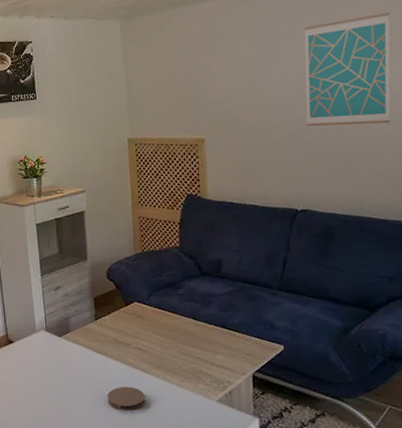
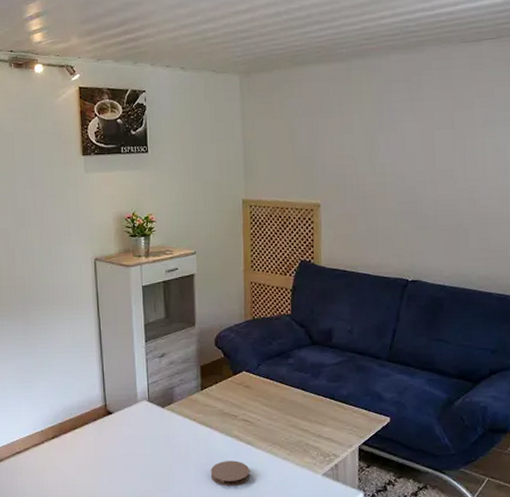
wall art: present [303,12,391,127] -> none [419,88,502,198]

